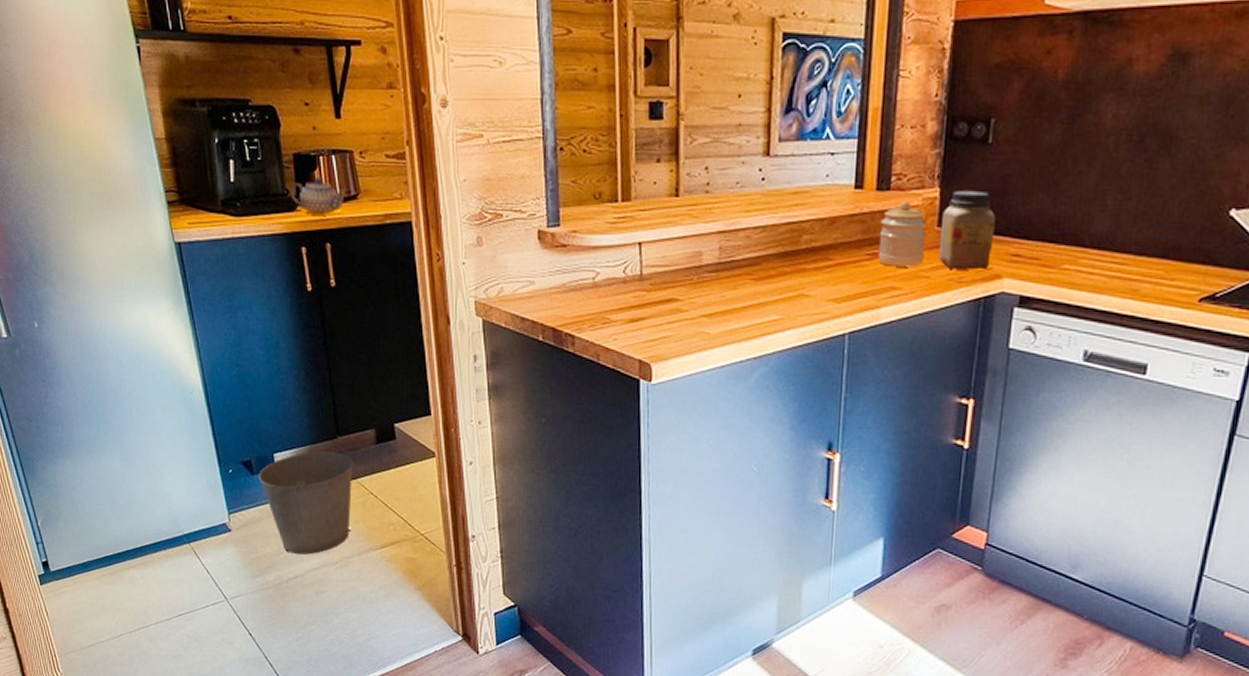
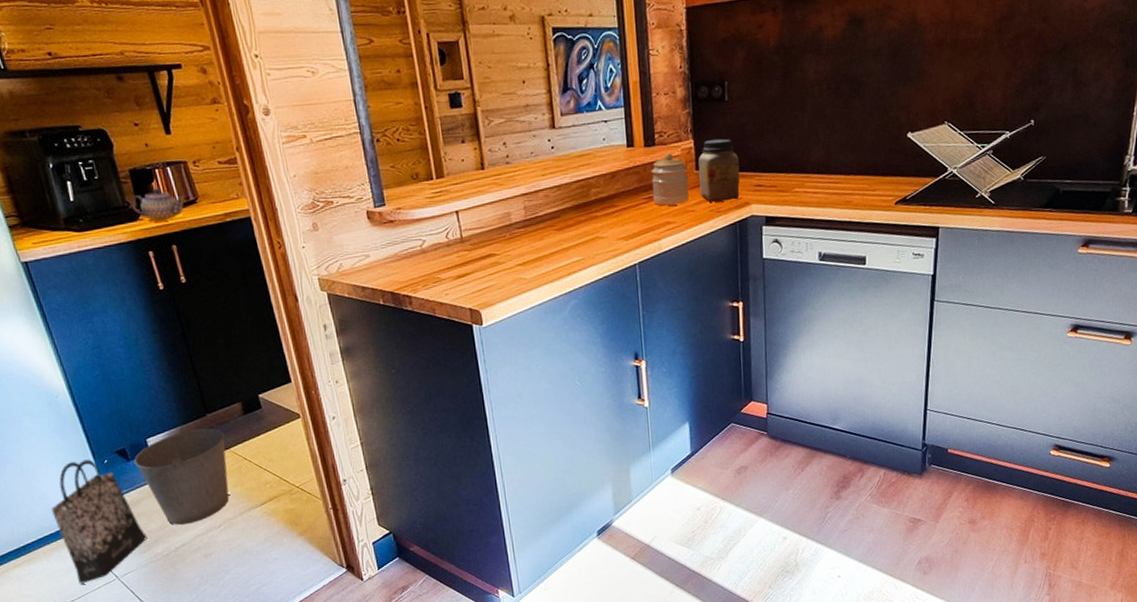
shopping bag: none [172,465,261,599] -> present [51,459,148,584]

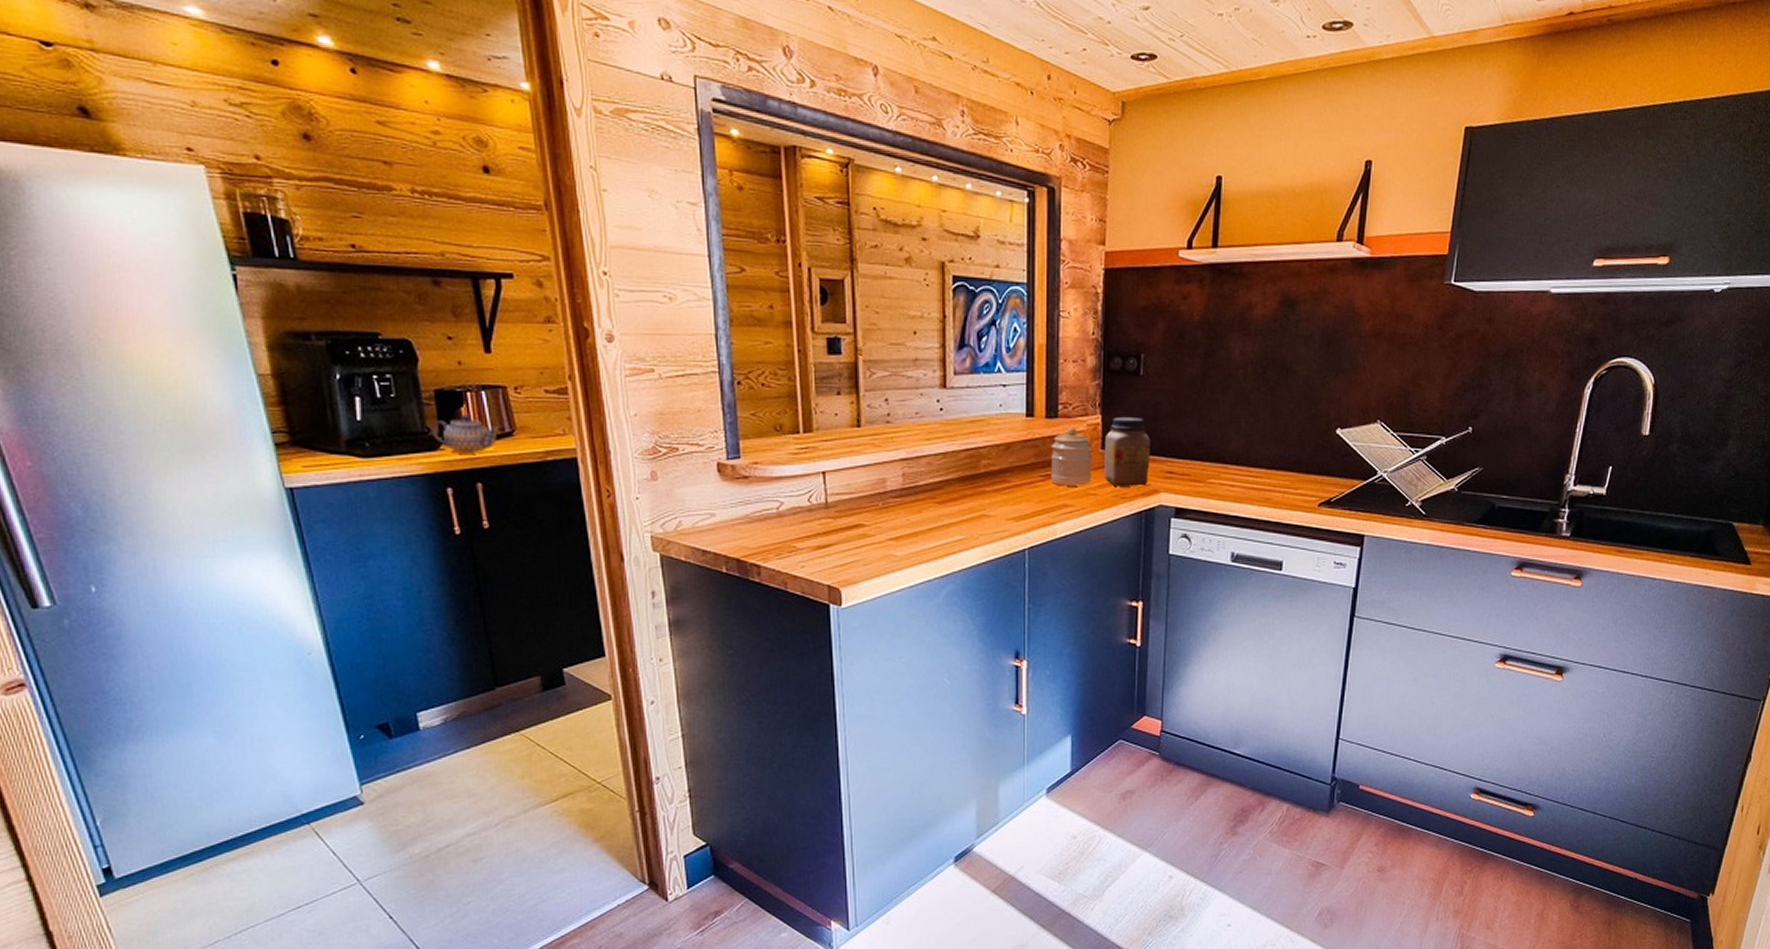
shopping bag: present [51,459,148,584] -> none [285,733,403,888]
bucket: present [133,427,230,525] -> none [397,702,517,820]

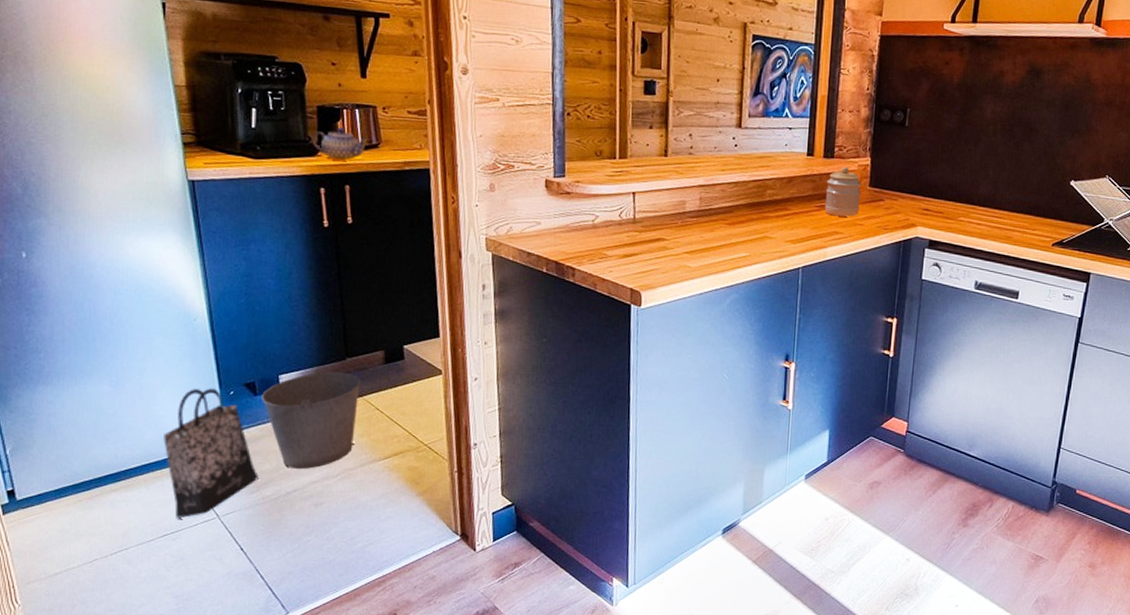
shopping bag: none [285,733,403,888] -> present [163,388,259,519]
bucket: none [397,702,517,820] -> present [260,368,362,469]
jar: present [1104,416,1151,486] -> none [870,160,911,220]

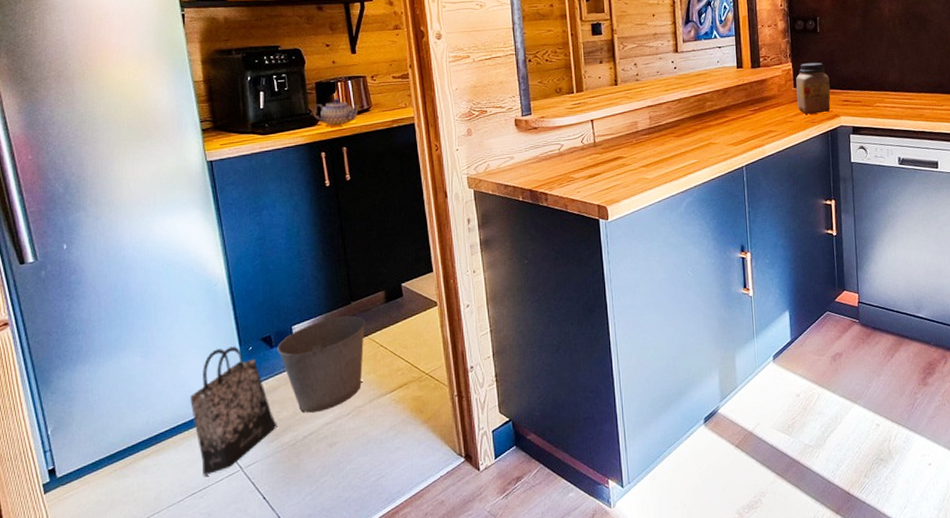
jar: present [824,167,862,217] -> none [756,73,788,117]
jar: none [870,160,911,220] -> present [796,62,831,114]

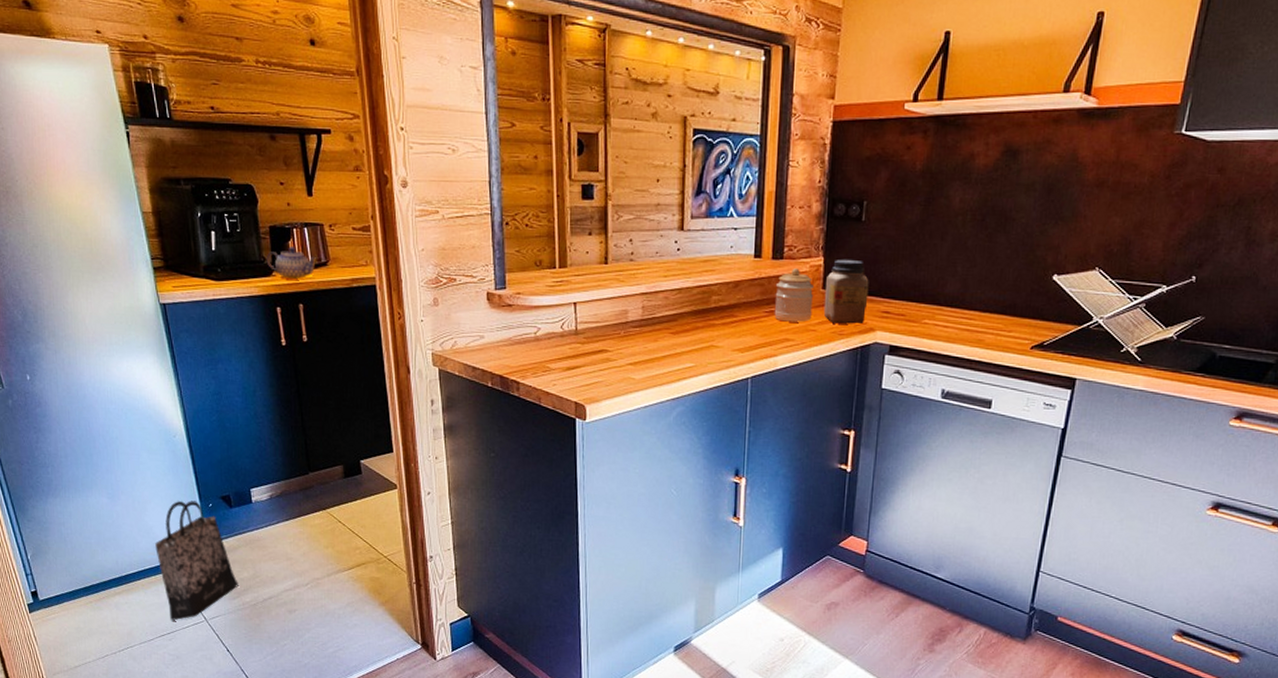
bucket: present [276,315,366,413] -> none [235,482,324,578]
jar: none [756,73,788,117] -> present [774,268,815,322]

